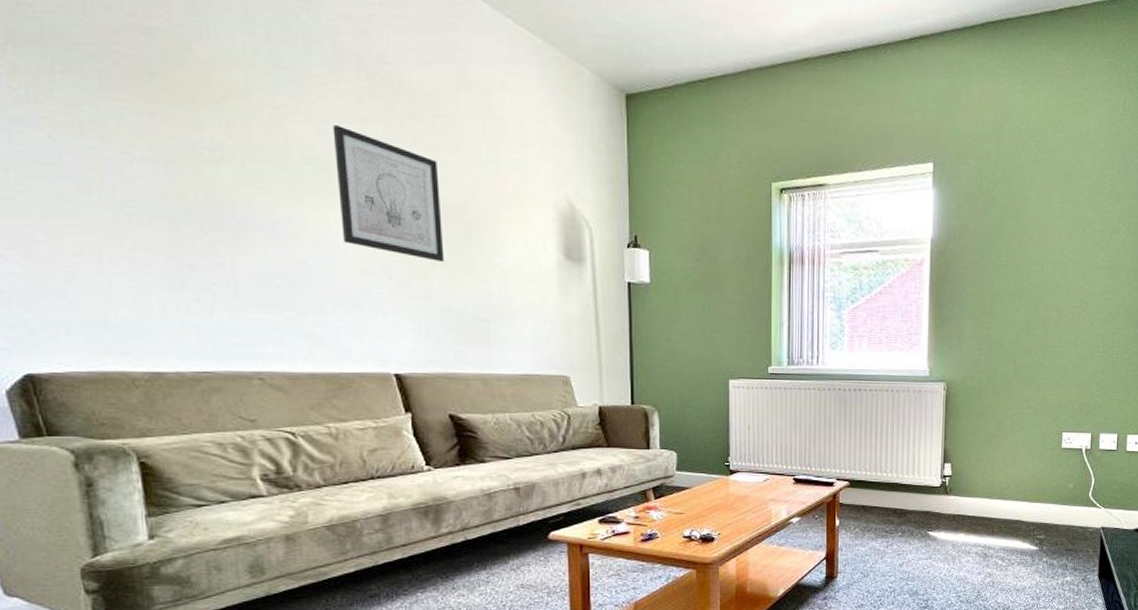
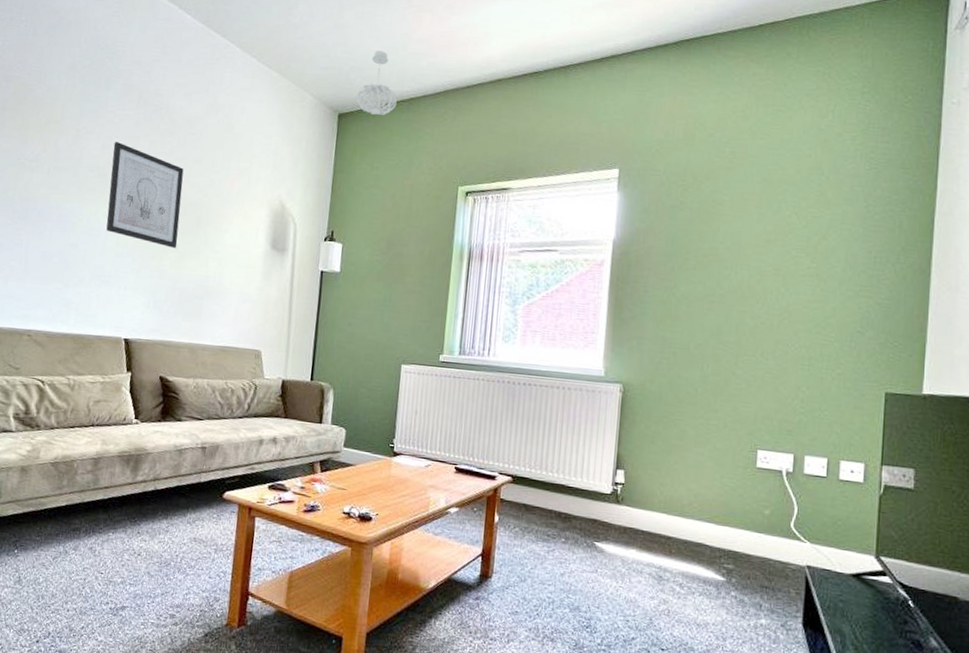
pendant light: none [644,16,693,98] -> present [356,51,397,116]

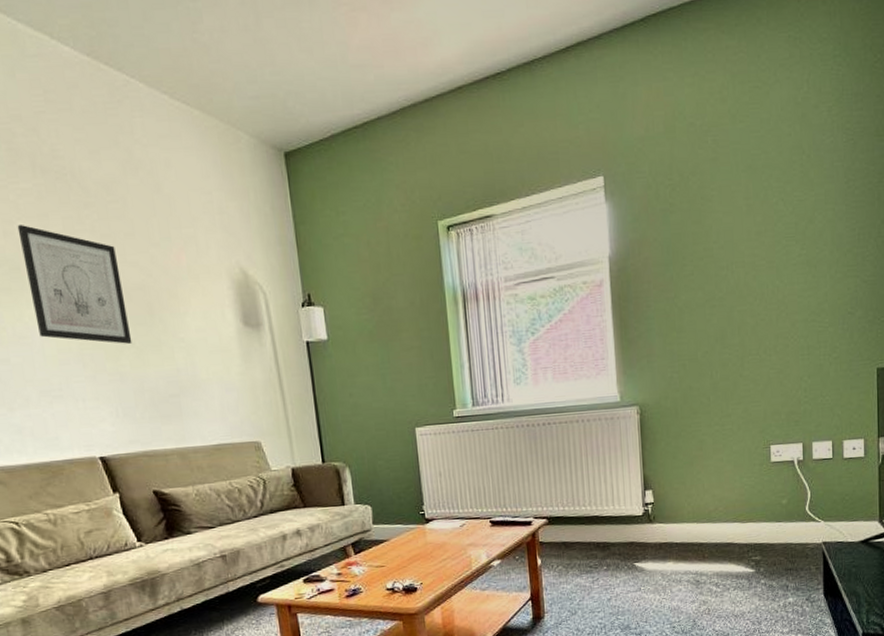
pendant light: present [356,51,397,116] -> none [299,67,349,150]

